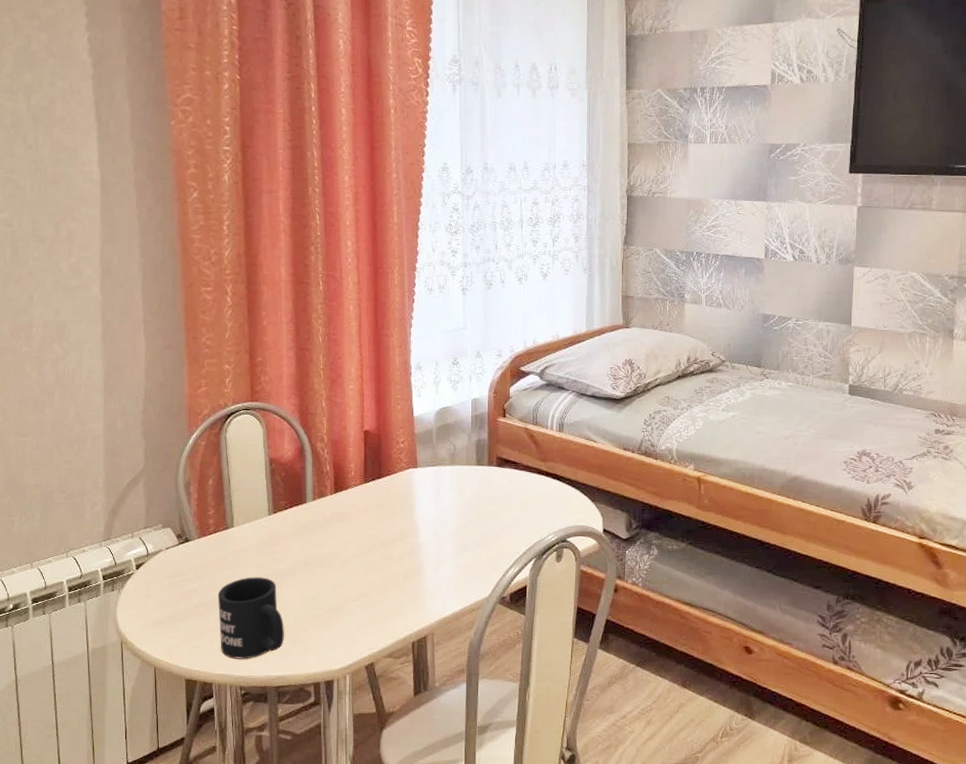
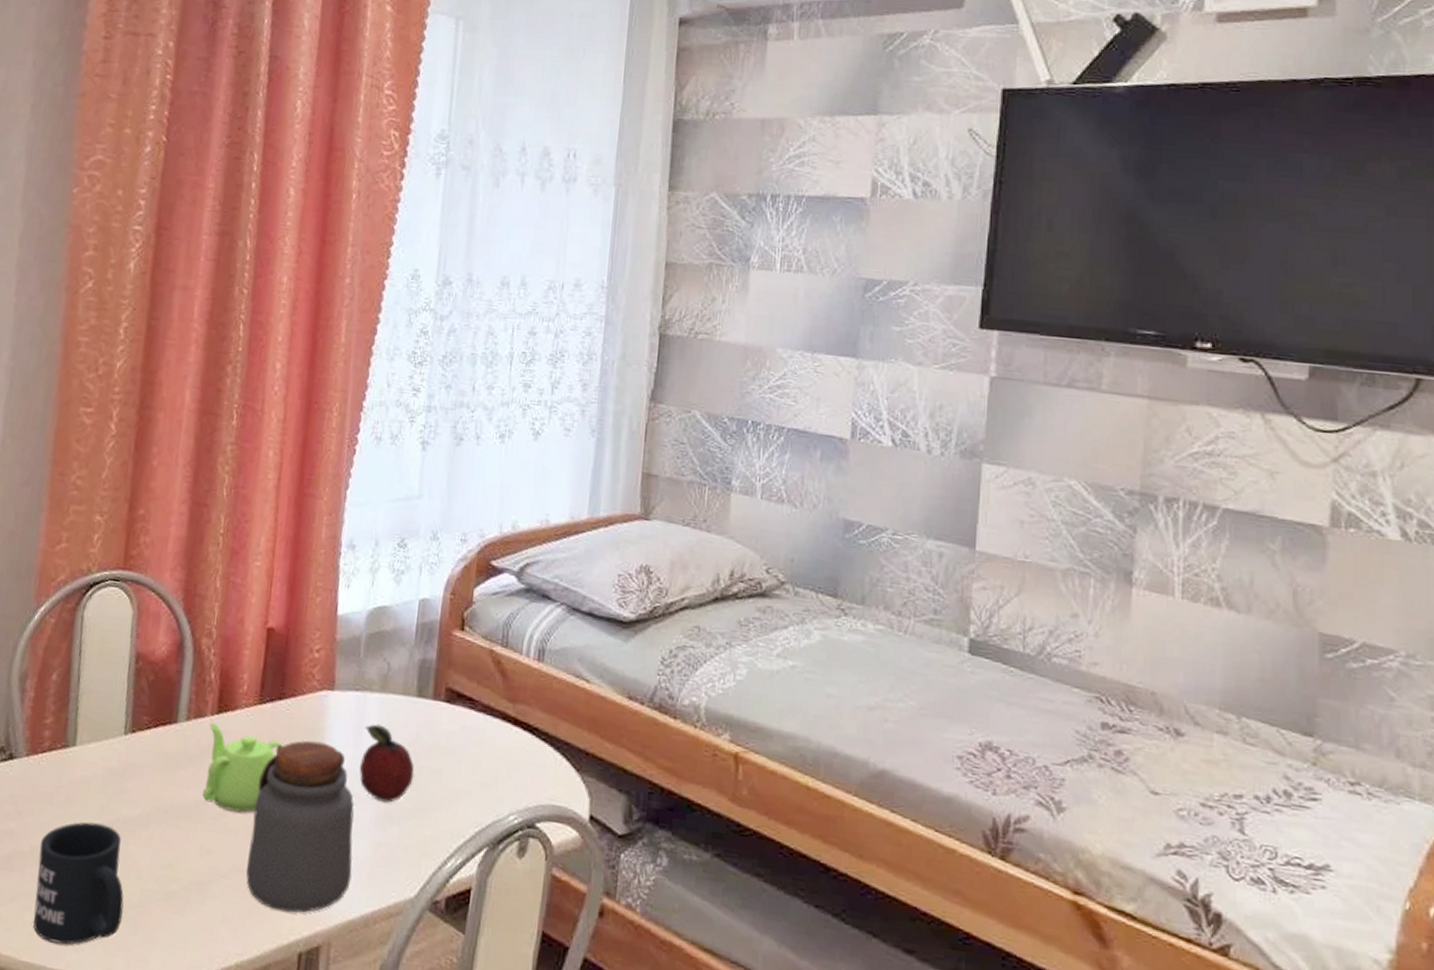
teapot: none [330,499,384,557] -> present [202,722,282,813]
jar: none [369,503,443,617] -> present [246,740,355,913]
fruit: none [441,487,480,538] -> present [359,724,415,803]

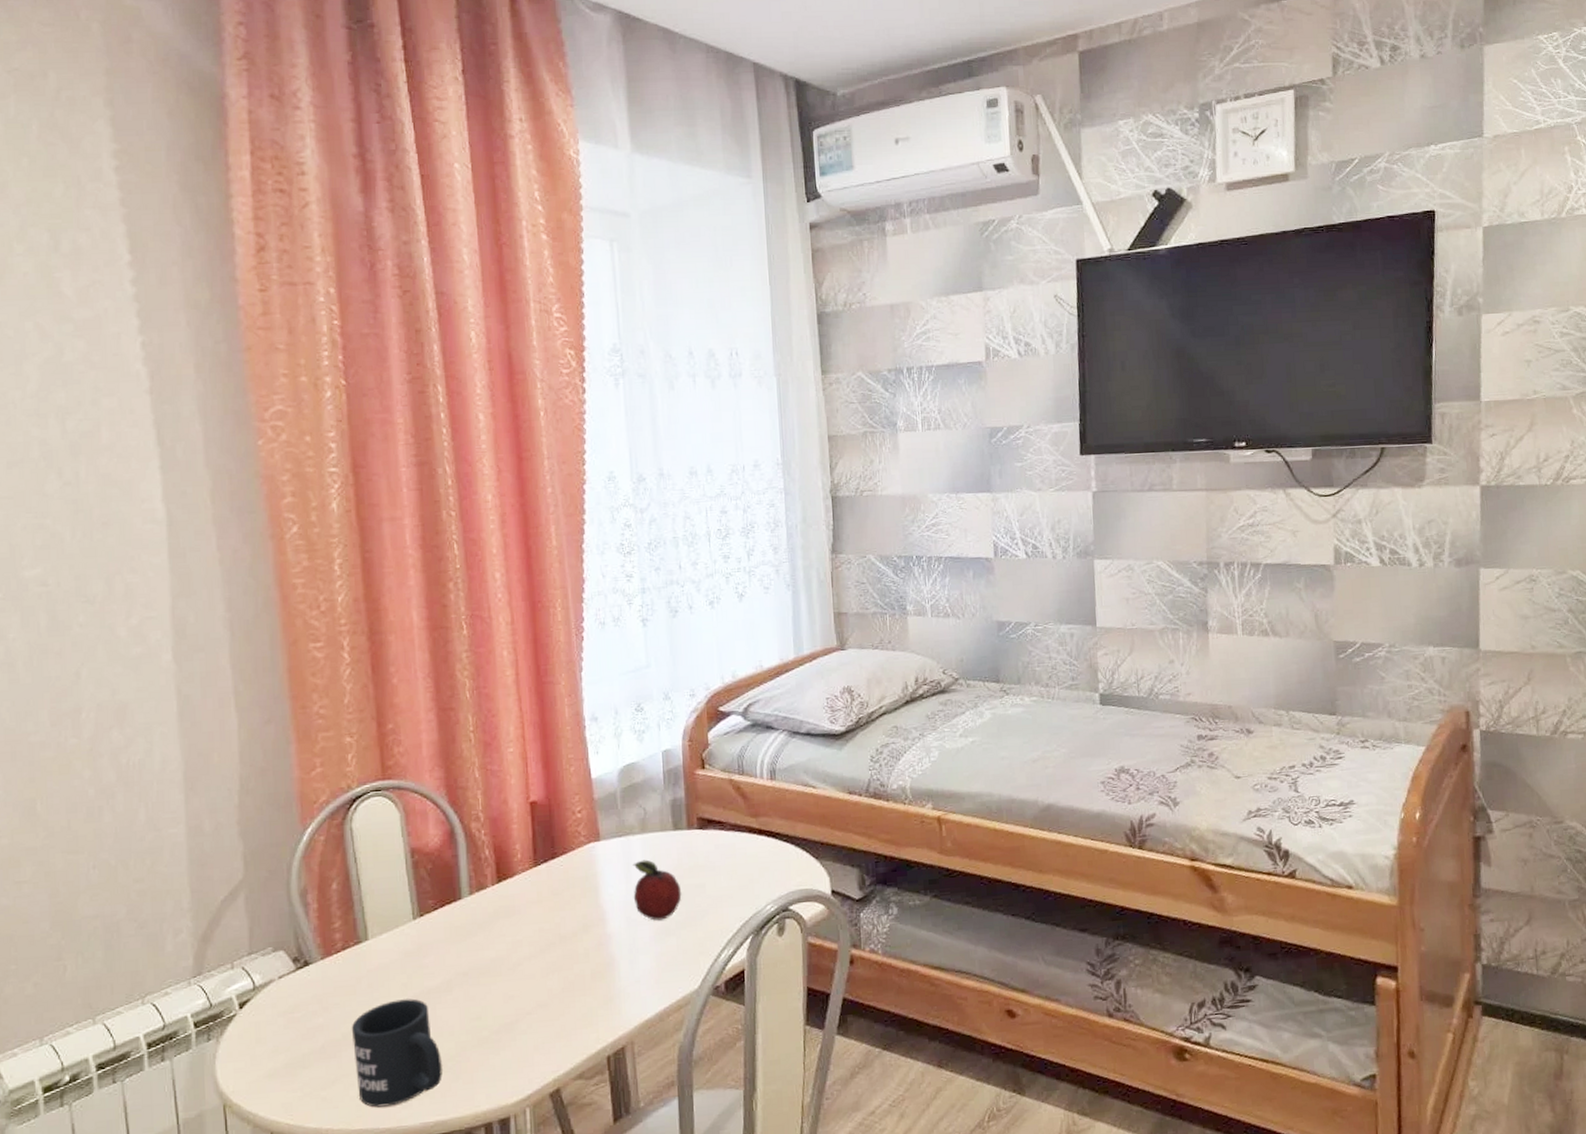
teapot: present [202,722,282,813] -> none [492,891,562,960]
jar: present [246,740,355,913] -> none [546,885,642,1029]

